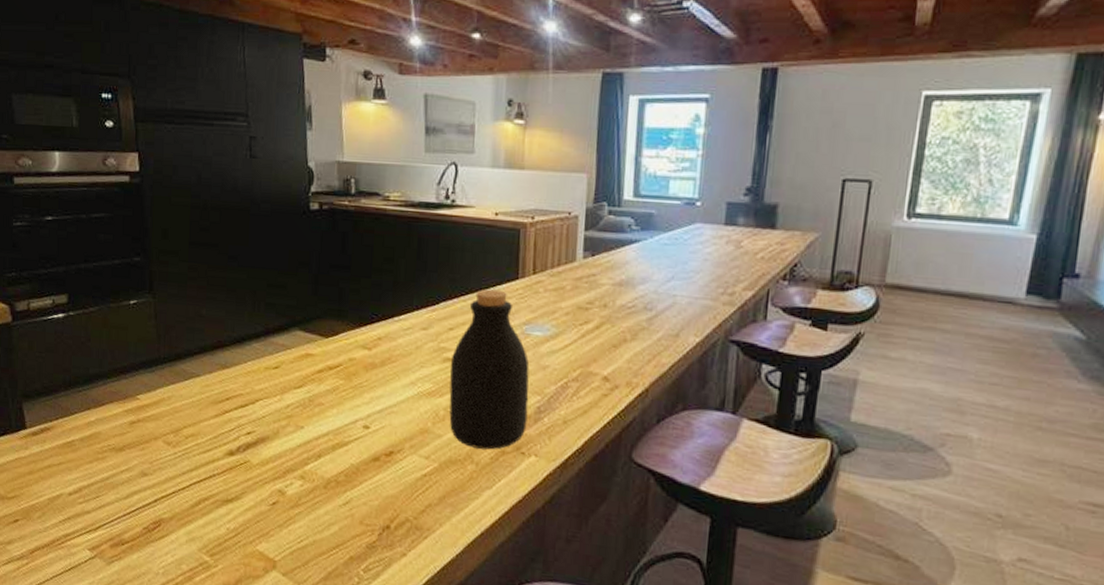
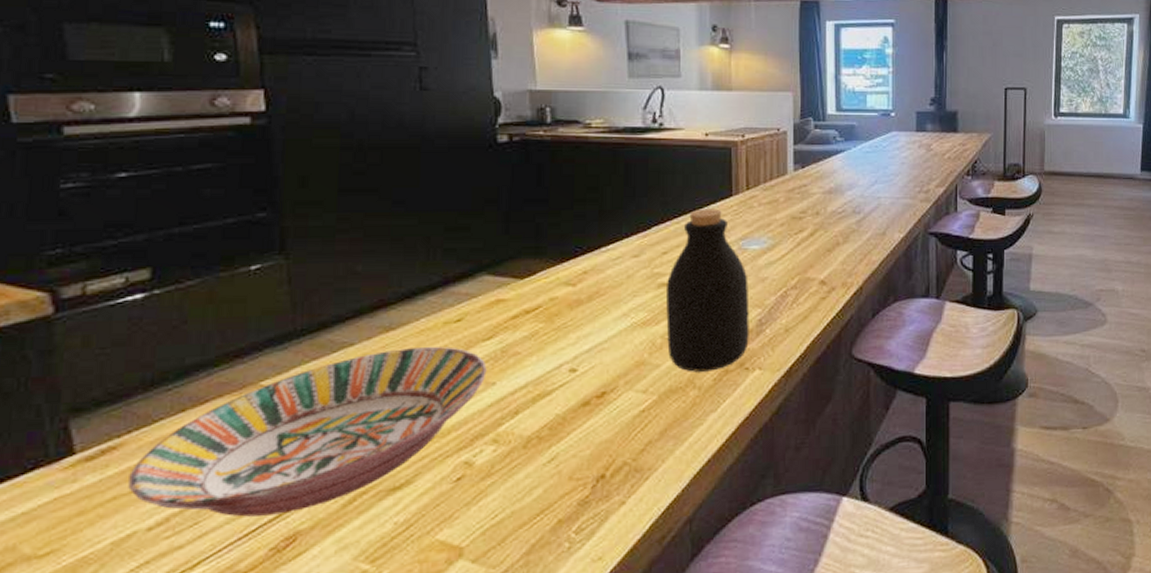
serving bowl: none [57,385,297,503] -> present [128,346,487,517]

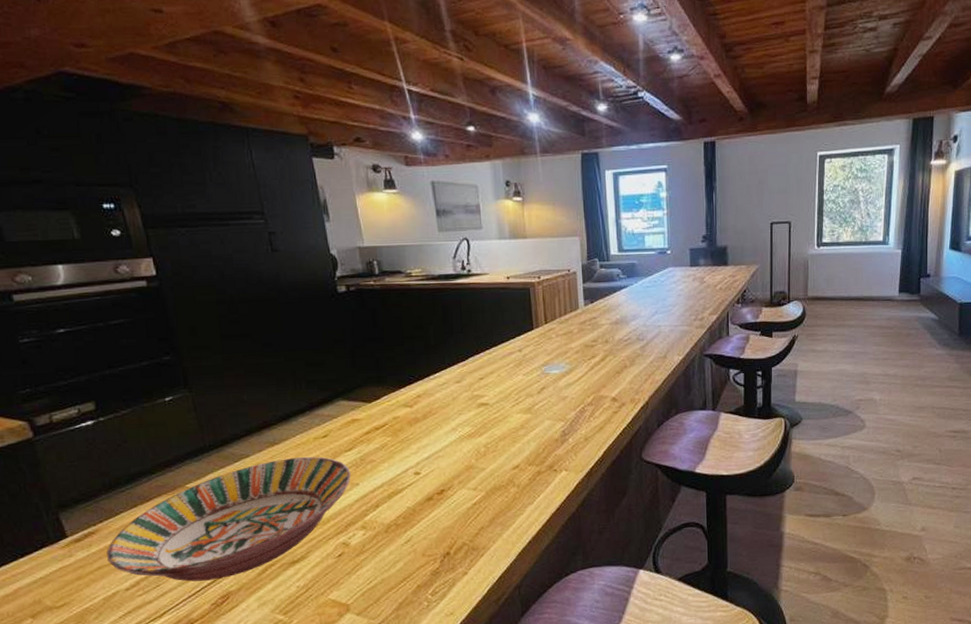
bottle: present [665,208,750,372] -> none [484,340,556,474]

